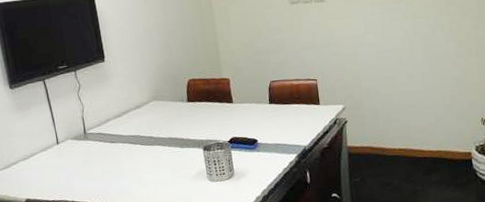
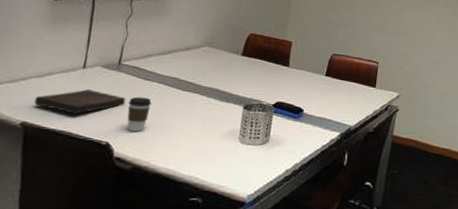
book: none [29,161,102,185] -> present [34,89,126,114]
coffee cup: none [104,158,125,190] -> present [126,96,152,132]

